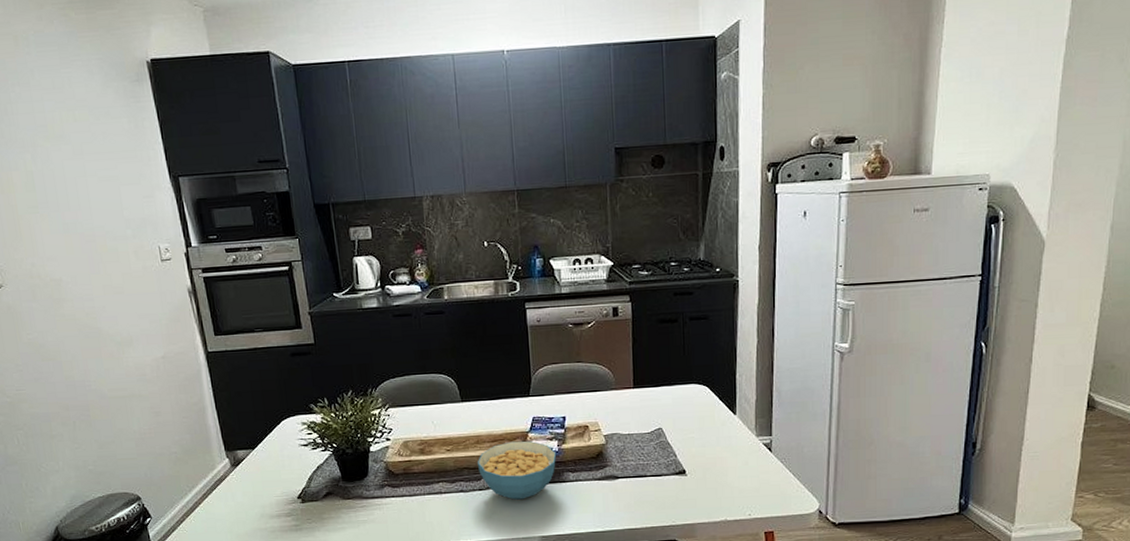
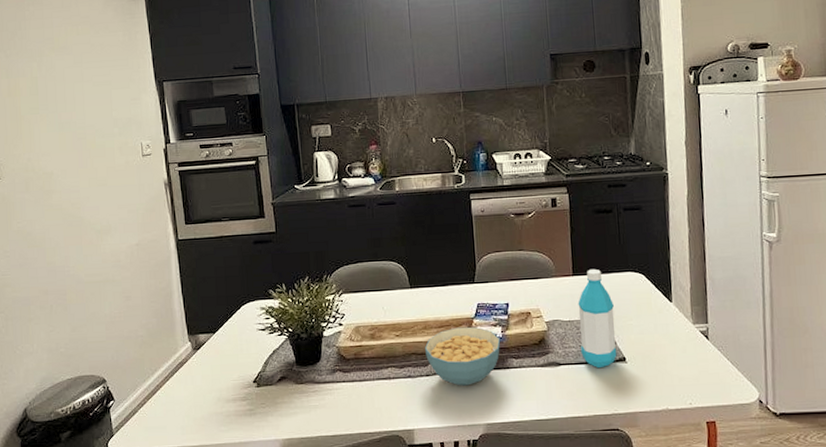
water bottle: none [638,381,677,481] -> present [578,268,617,369]

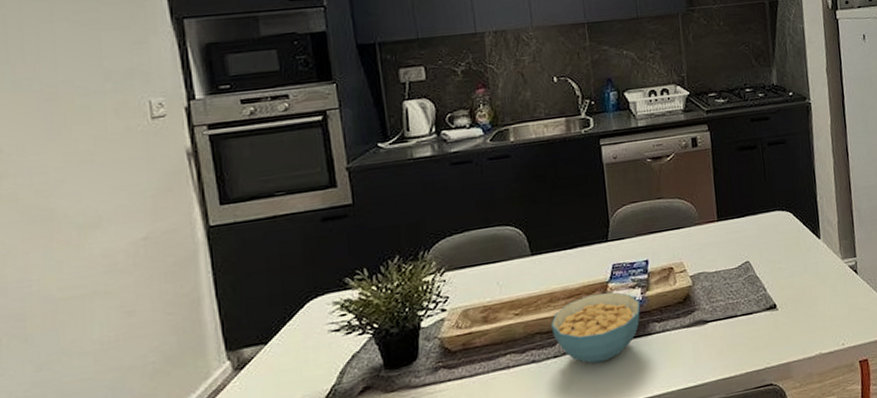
water bottle: present [578,268,617,369] -> none [724,211,768,321]

